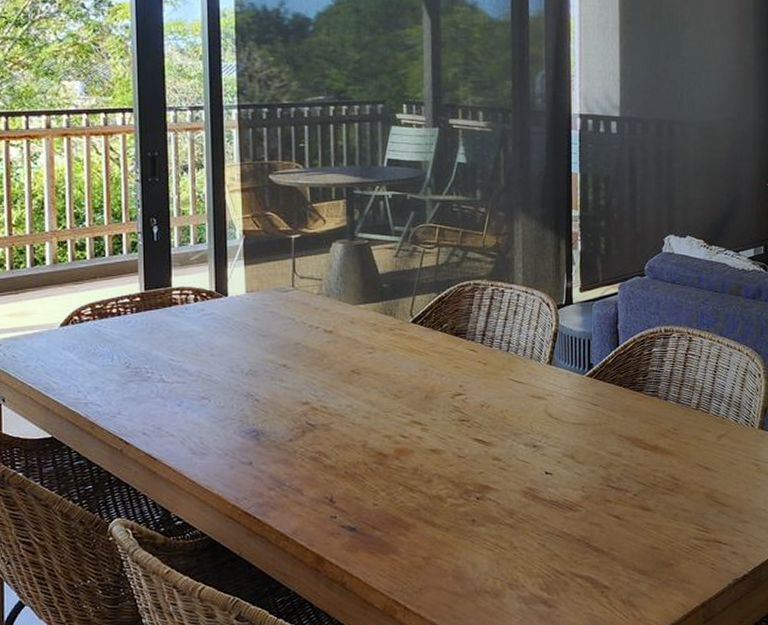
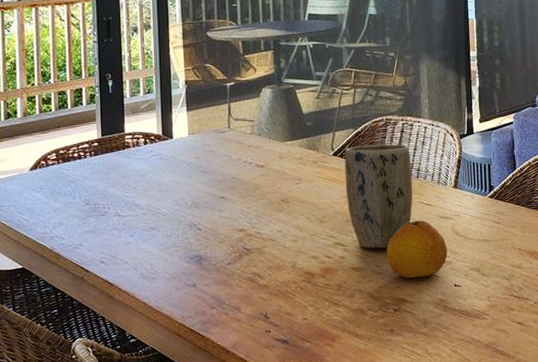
plant pot: none [425,312,502,429] -> present [344,144,413,249]
fruit: none [470,399,539,463] -> present [386,220,448,278]

